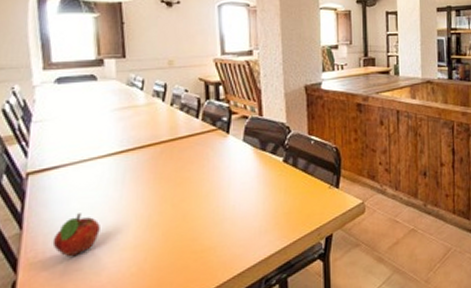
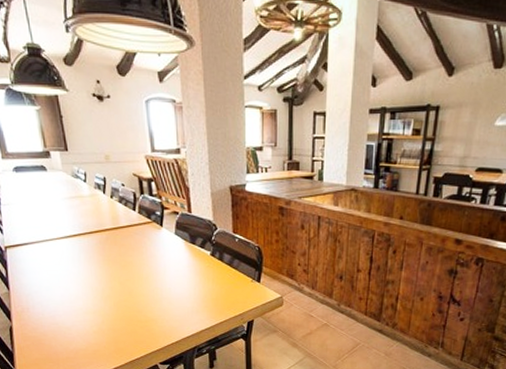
fruit: present [52,213,100,257] -> none [32,282,66,314]

